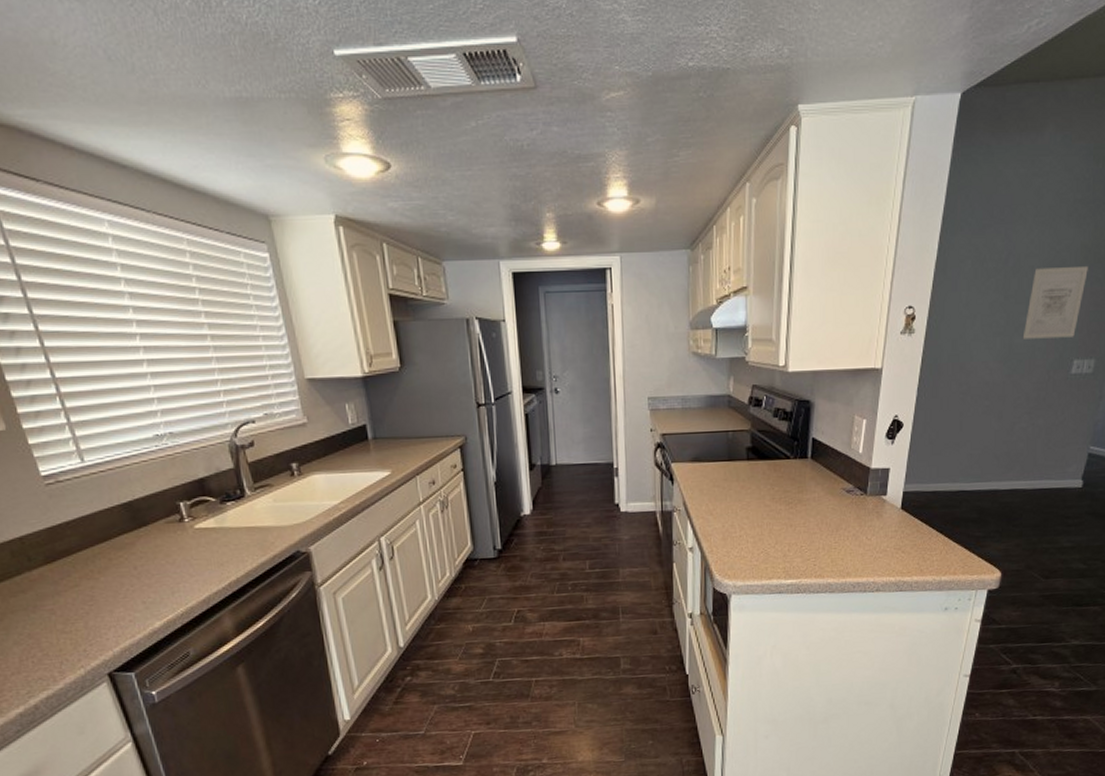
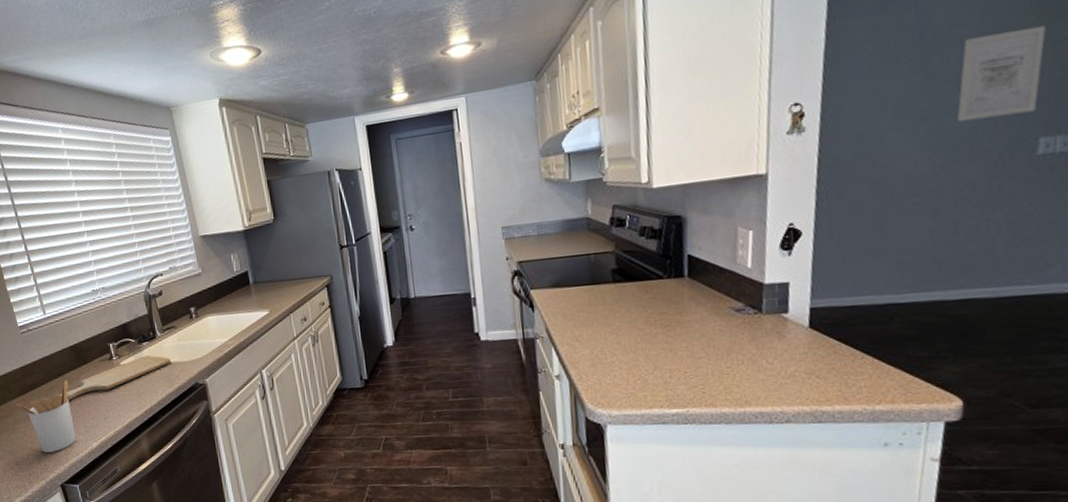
utensil holder: none [39,545,132,635] -> present [16,380,77,453]
chopping board: none [106,518,265,570] -> present [60,355,171,400]

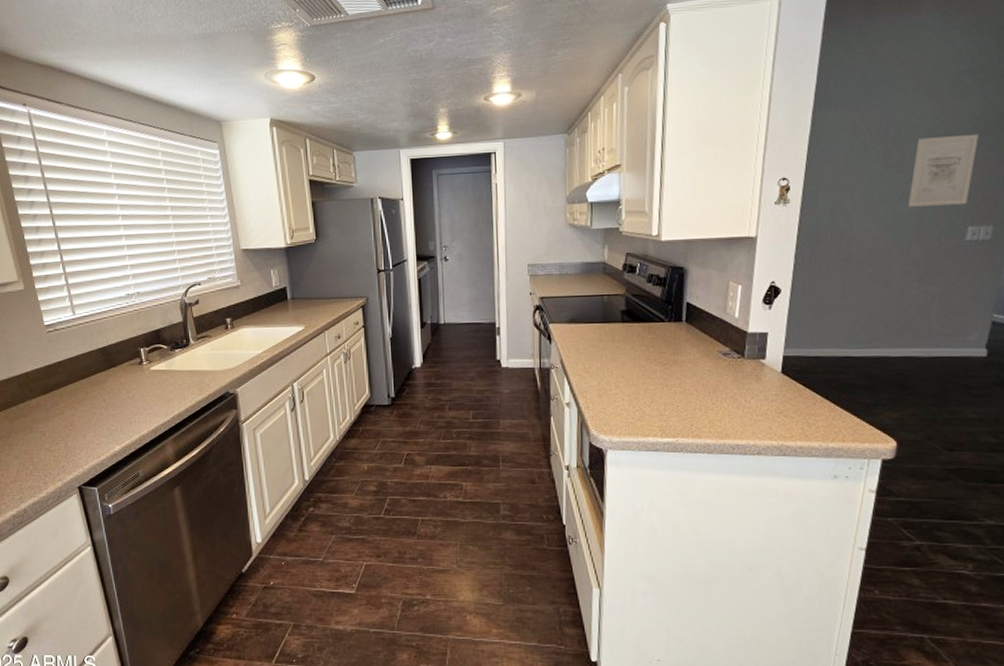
utensil holder: present [16,380,77,453] -> none [36,382,99,454]
chopping board: present [60,355,171,400] -> none [84,362,203,402]

